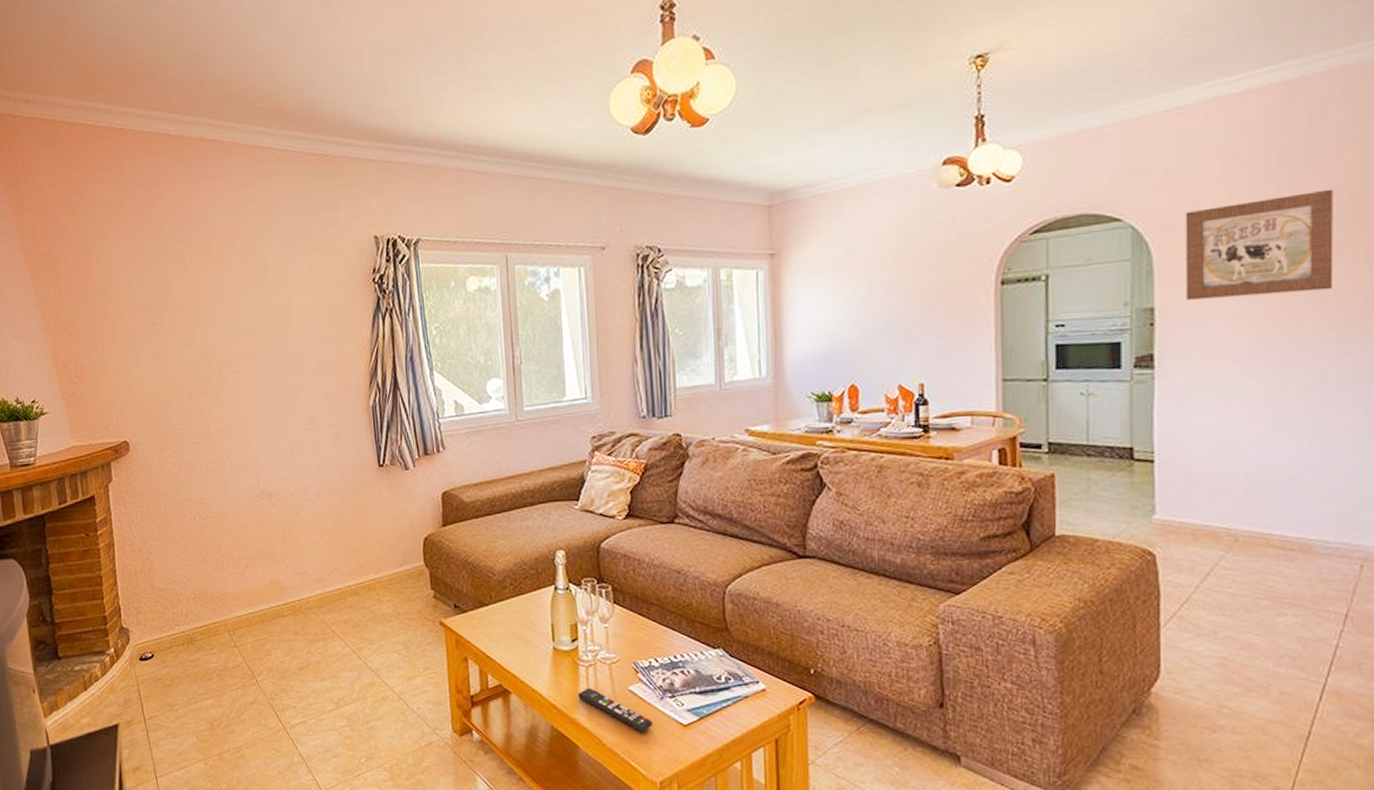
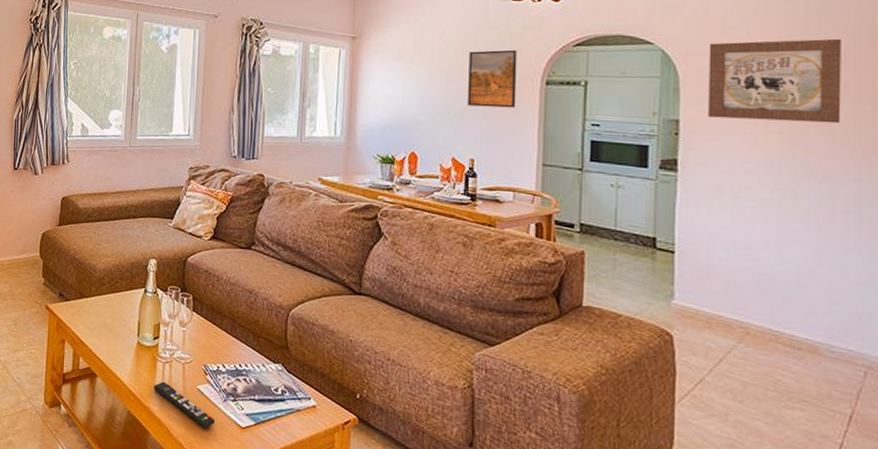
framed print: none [910,246,968,321] -> present [468,50,517,108]

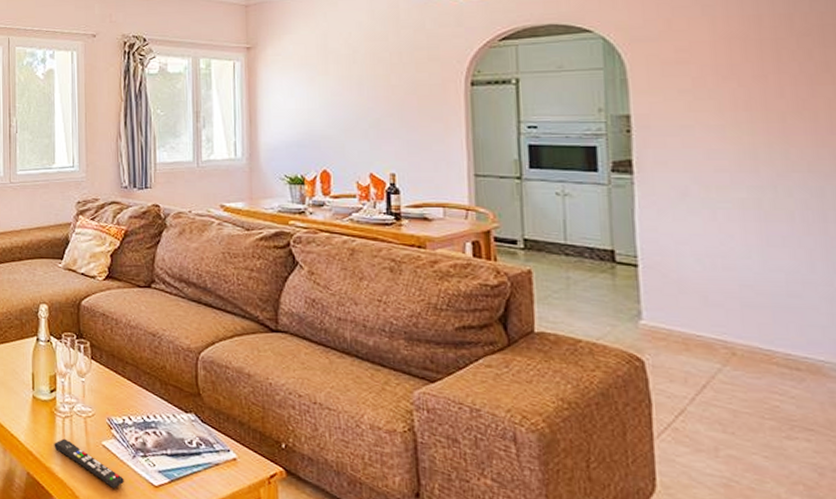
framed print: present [468,50,517,108] -> none [380,49,438,115]
wall art: present [708,38,841,124] -> none [658,10,824,110]

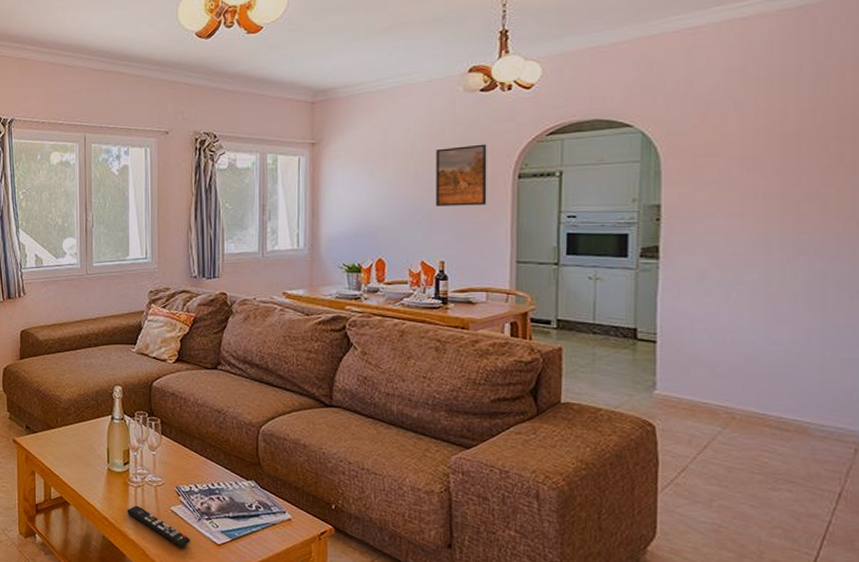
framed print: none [380,49,438,115] -> present [436,144,487,206]

